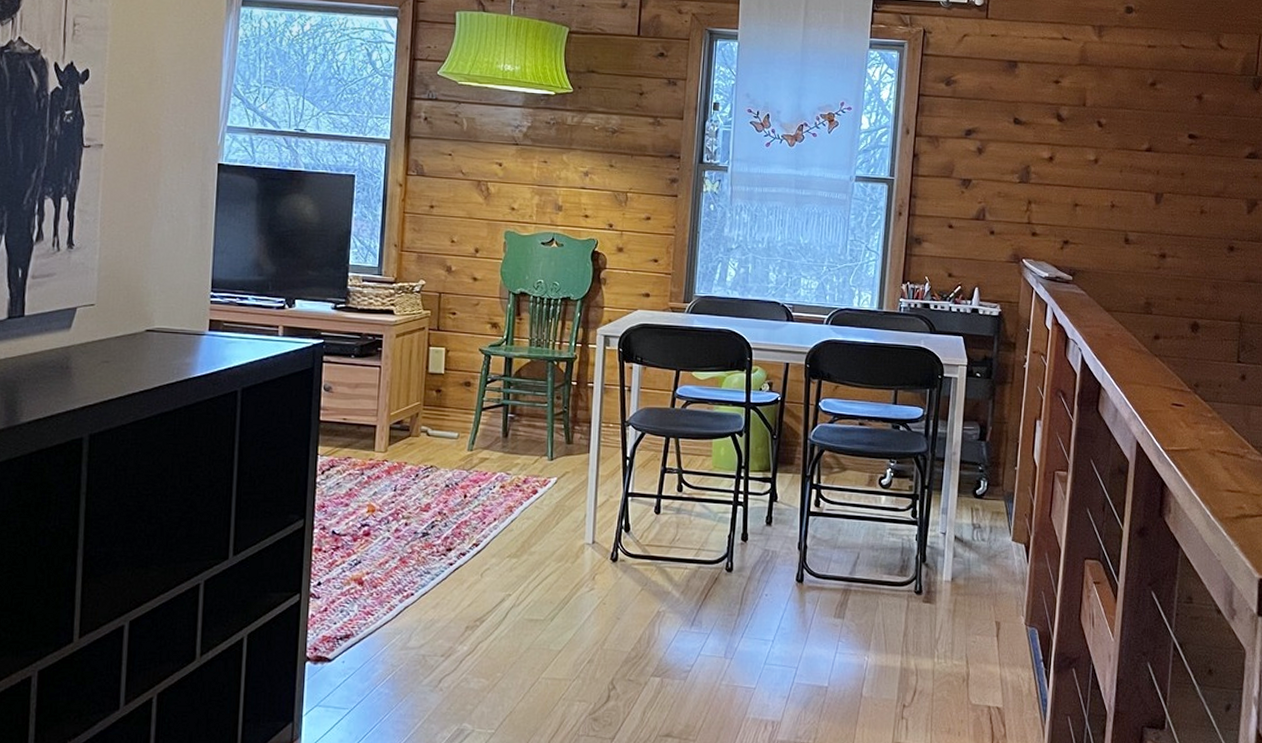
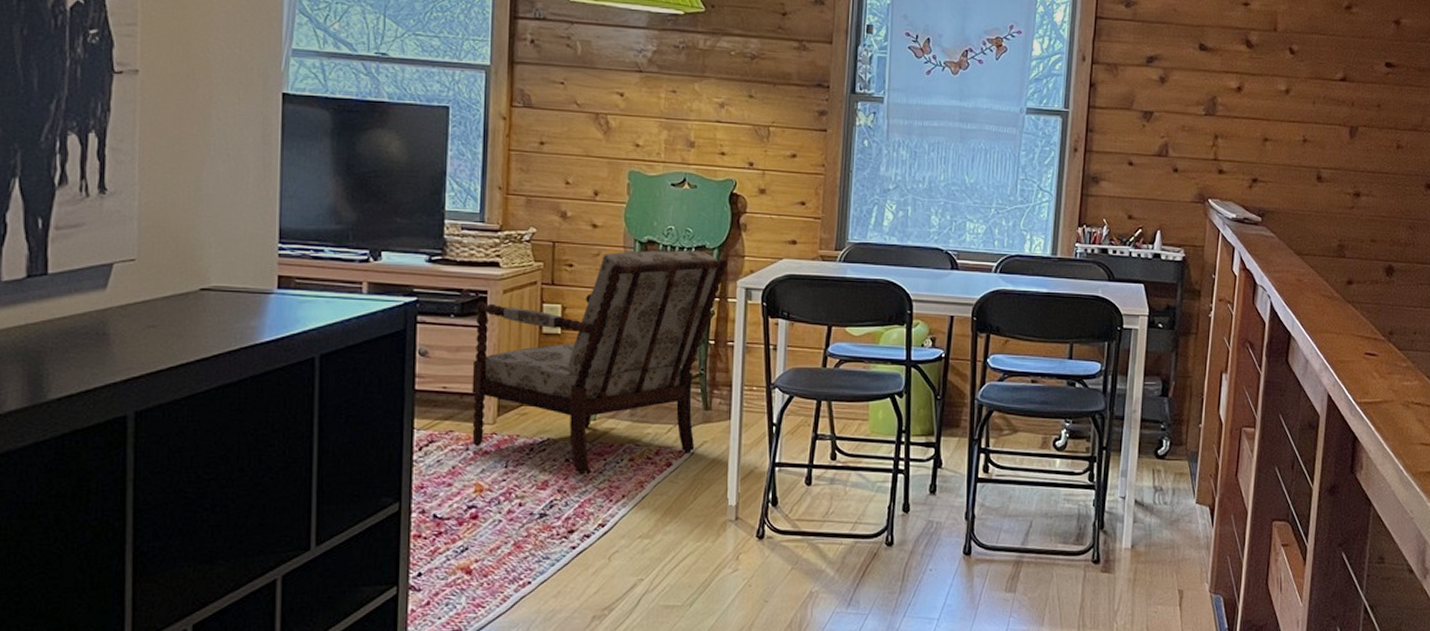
armchair: none [366,301,589,499] -> present [471,250,728,475]

